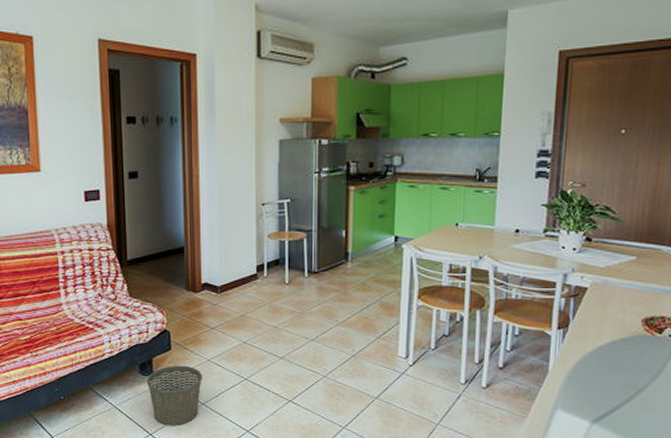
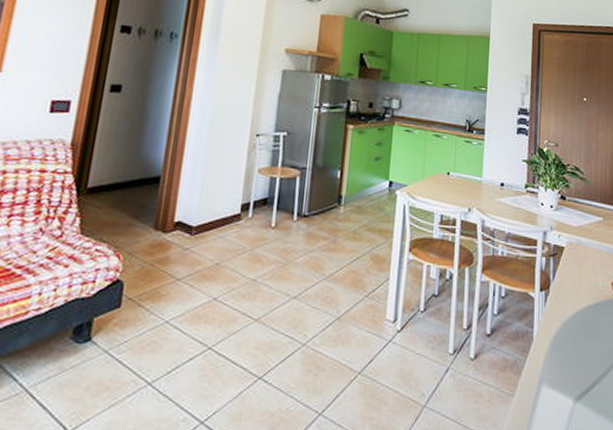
basket: present [146,365,202,426] -> none [78,328,155,418]

